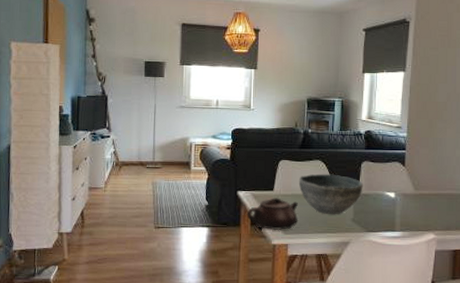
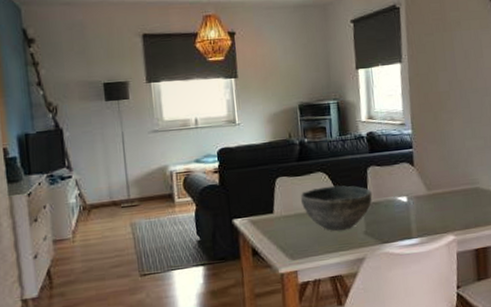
teapot: present [247,198,299,231] -> none [247,220,305,258]

